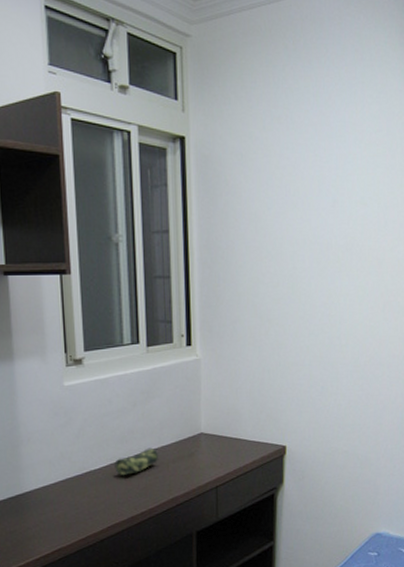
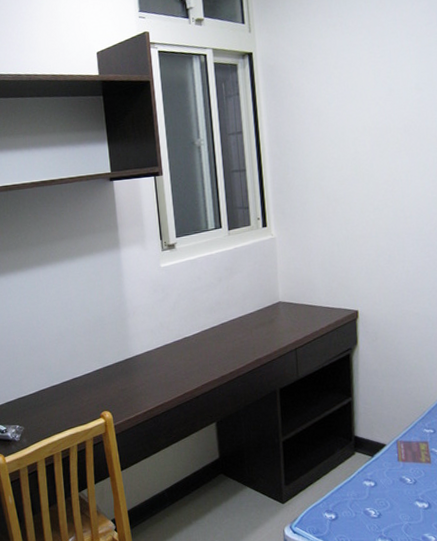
pencil case: present [114,447,158,476] -> none [205,316,243,341]

